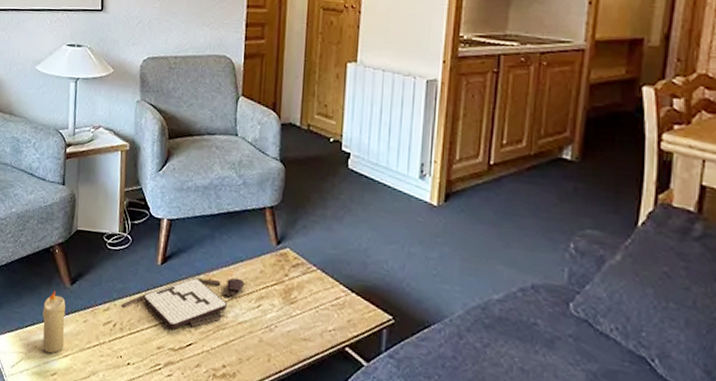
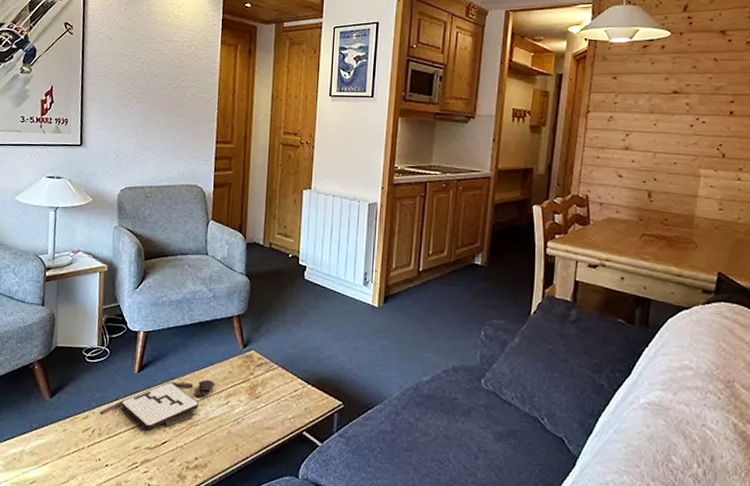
candle: present [42,290,66,354] -> none [21,404,46,464]

